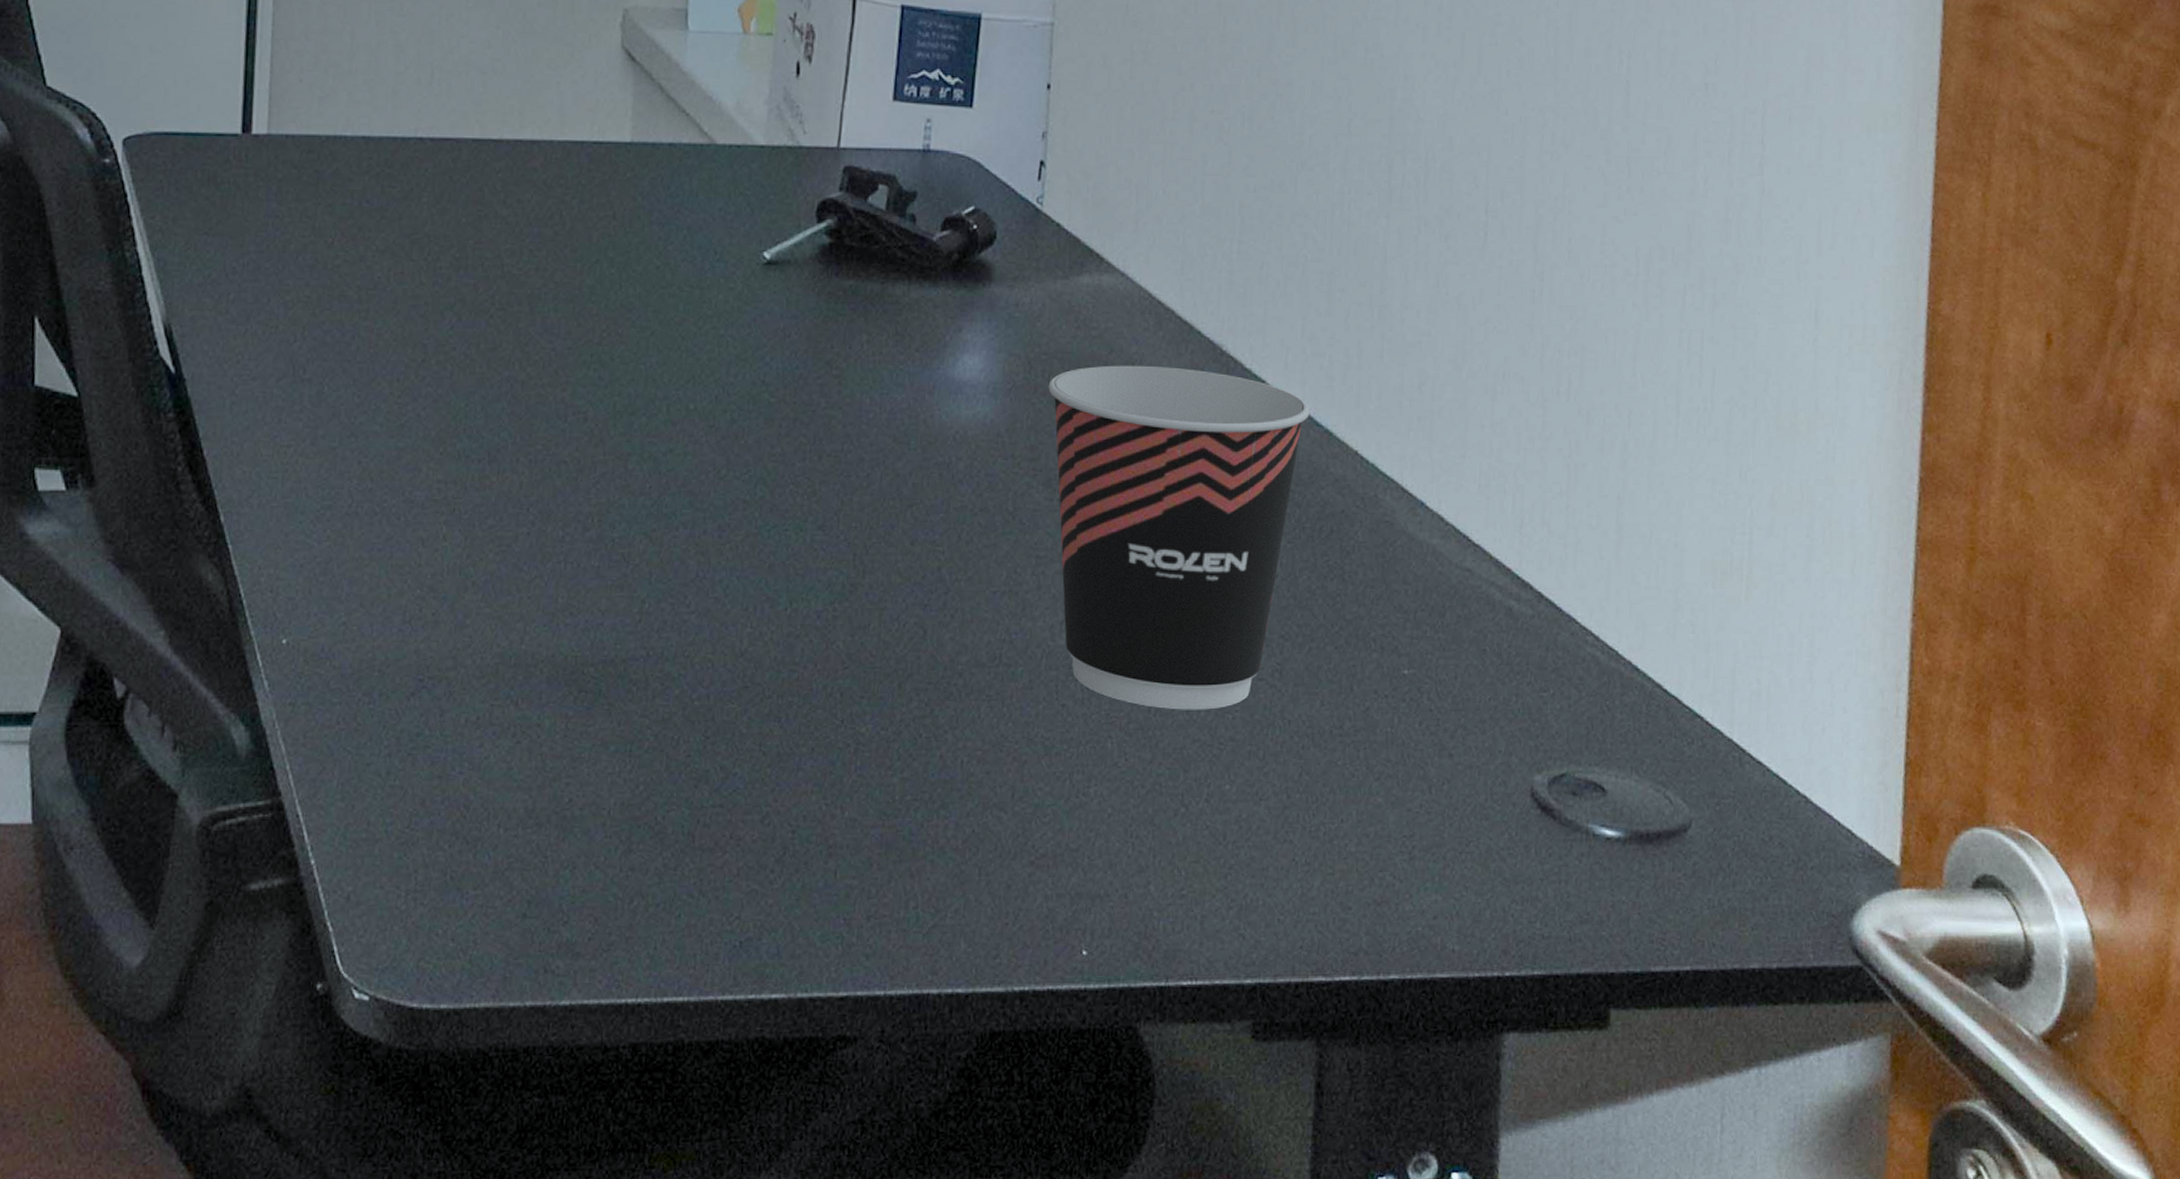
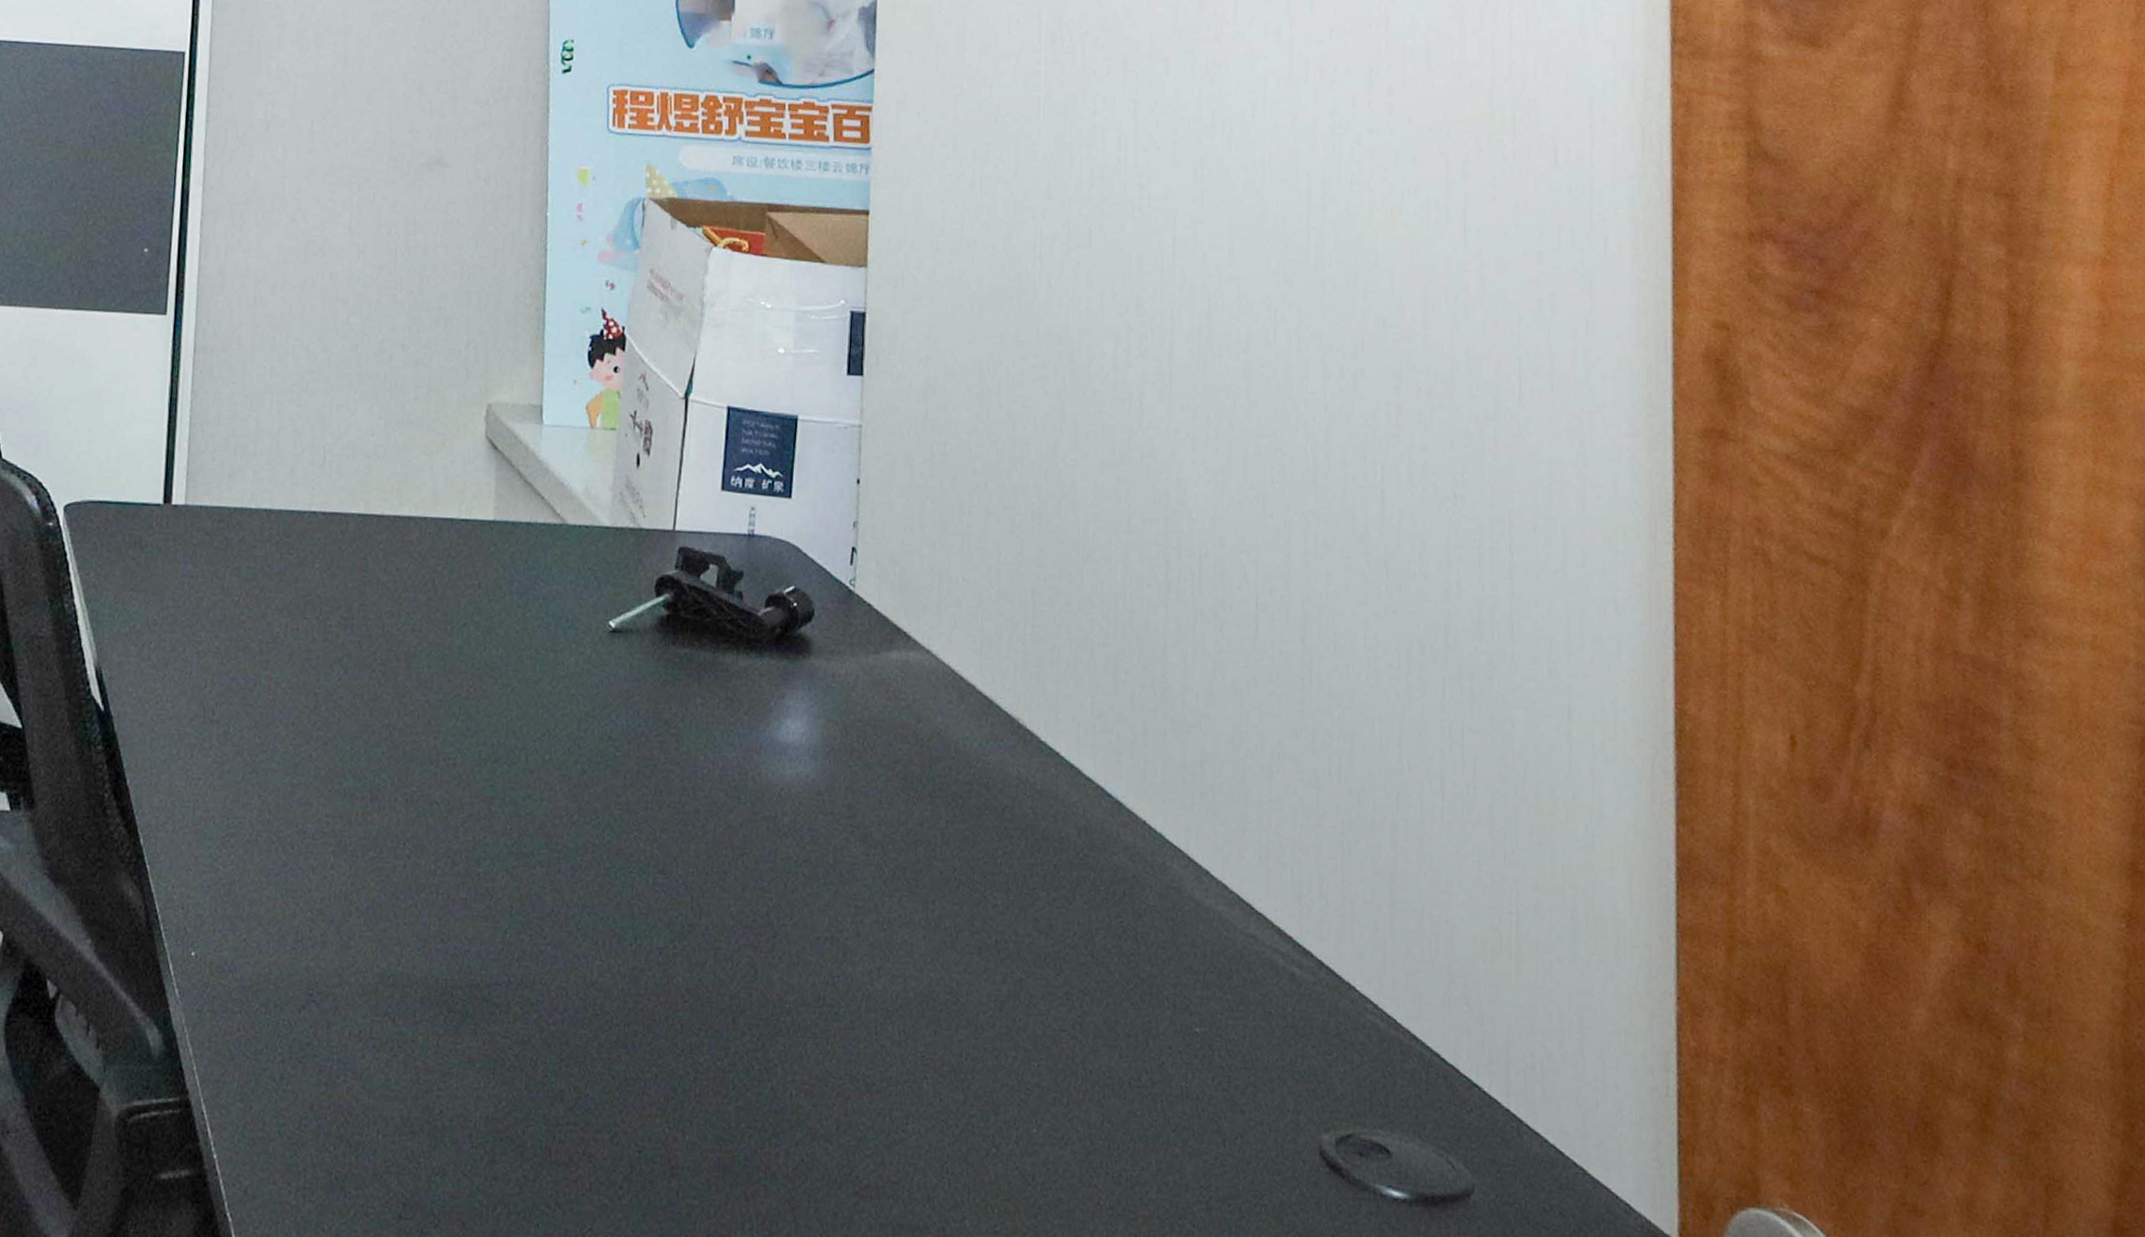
cup: present [1048,365,1310,710] -> none [863,733,1101,1057]

